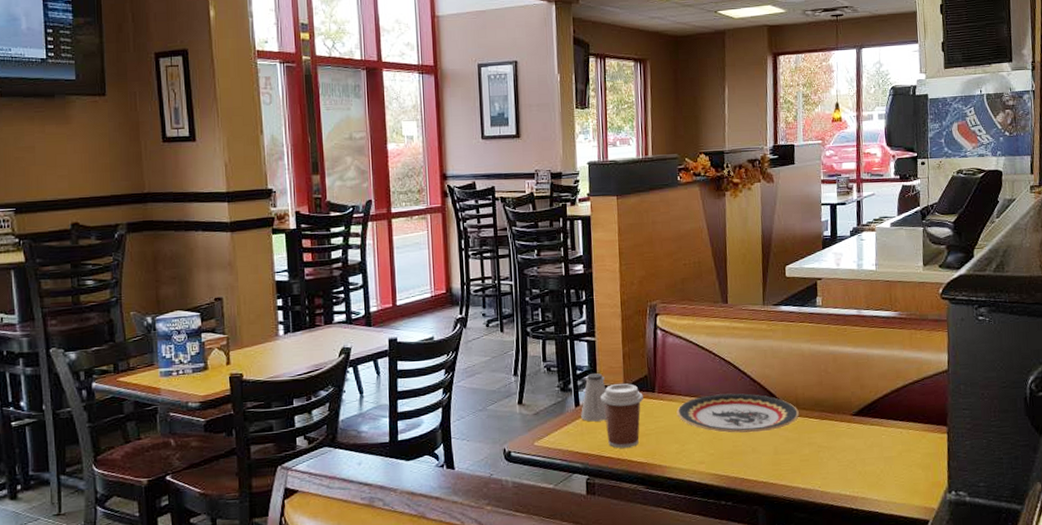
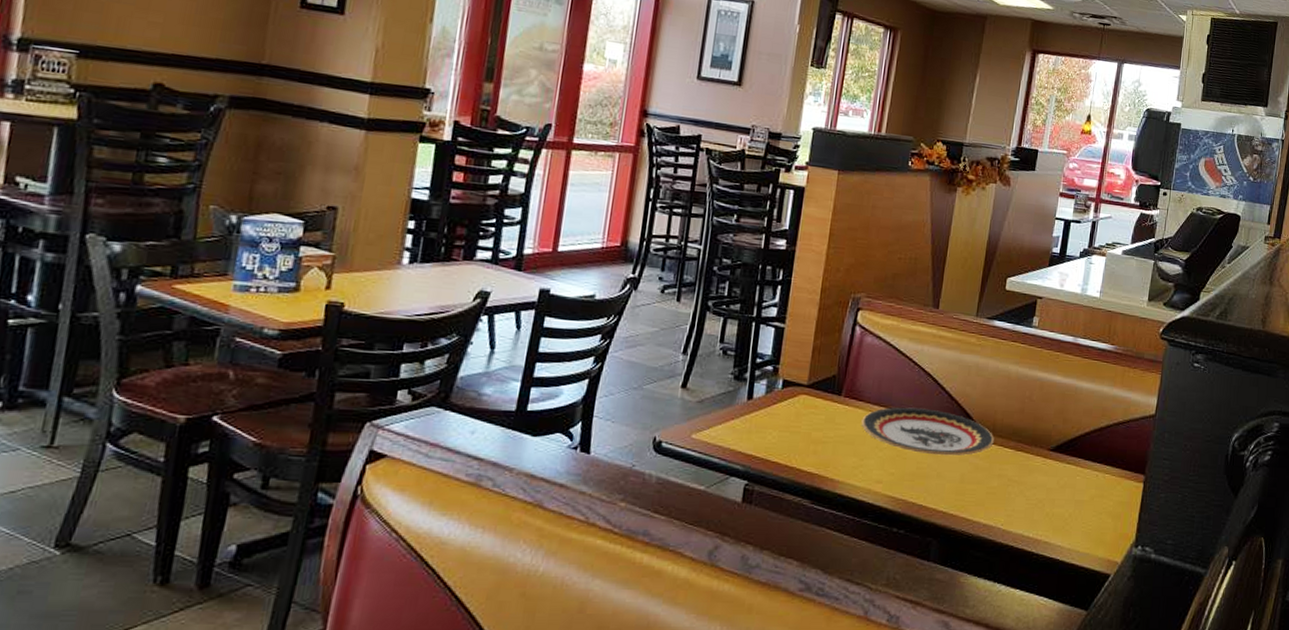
saltshaker: present [581,372,607,422] -> none [752,363,787,420]
coffee cup: present [601,383,643,448] -> none [778,380,827,454]

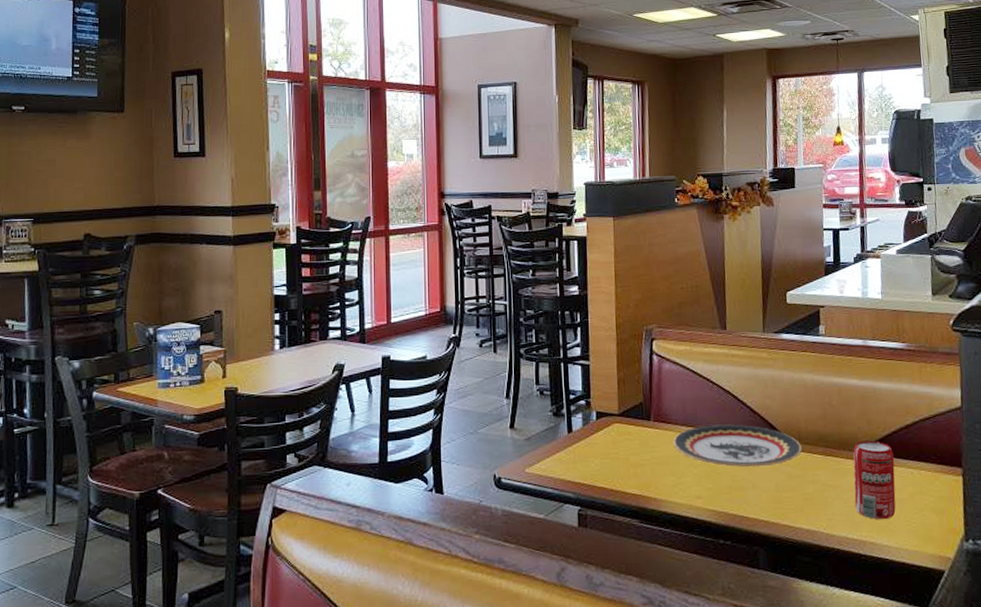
beverage can: none [1036,439,1083,520] -> present [853,440,896,520]

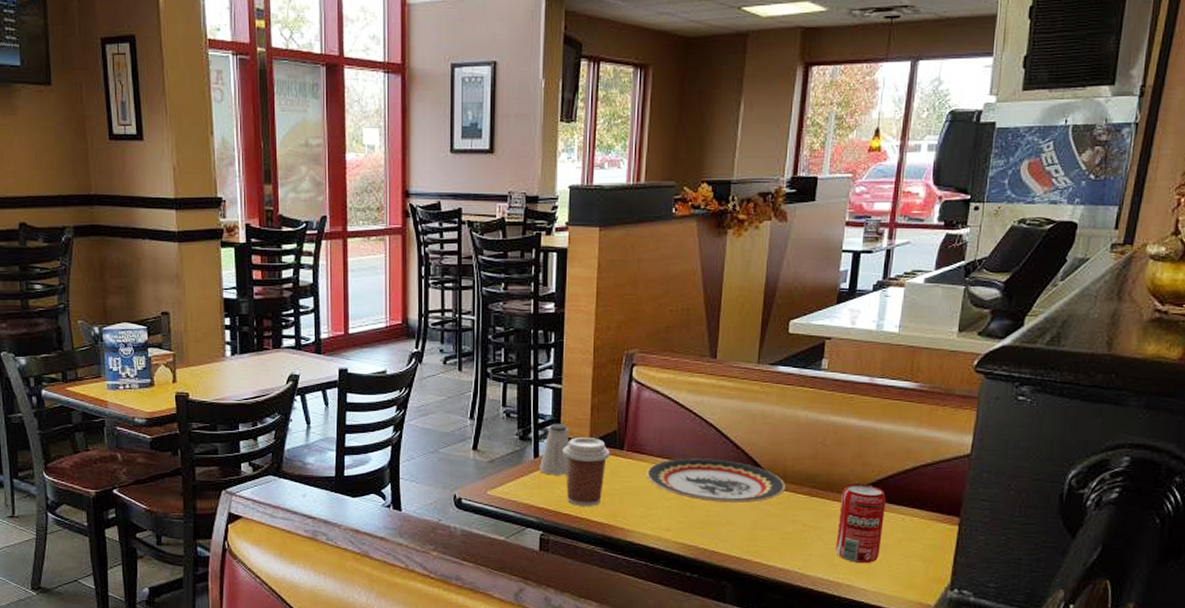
saltshaker: none [574,398,600,450] -> present [540,423,570,476]
coffee cup: none [594,410,638,479] -> present [563,438,610,506]

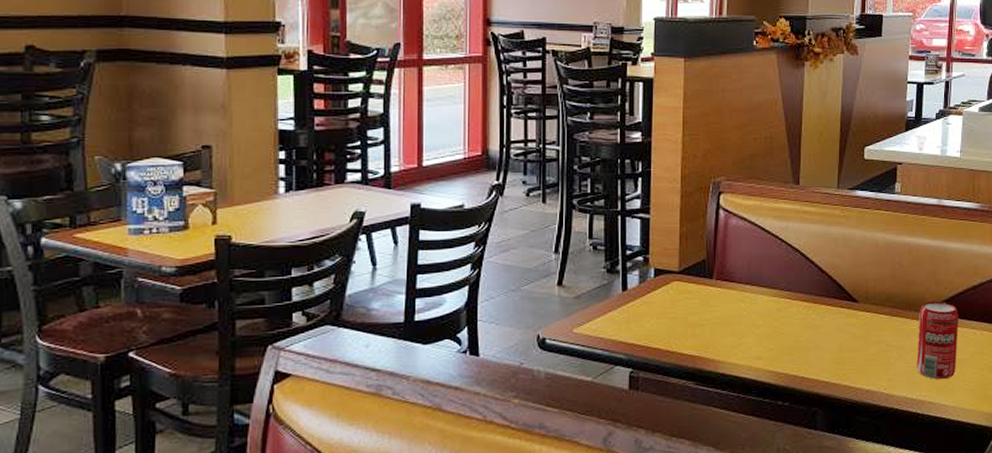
saltshaker: present [540,423,570,476] -> none [628,254,659,309]
coffee cup: present [563,438,610,506] -> none [652,268,699,339]
plate: present [646,458,786,504] -> none [735,283,868,328]

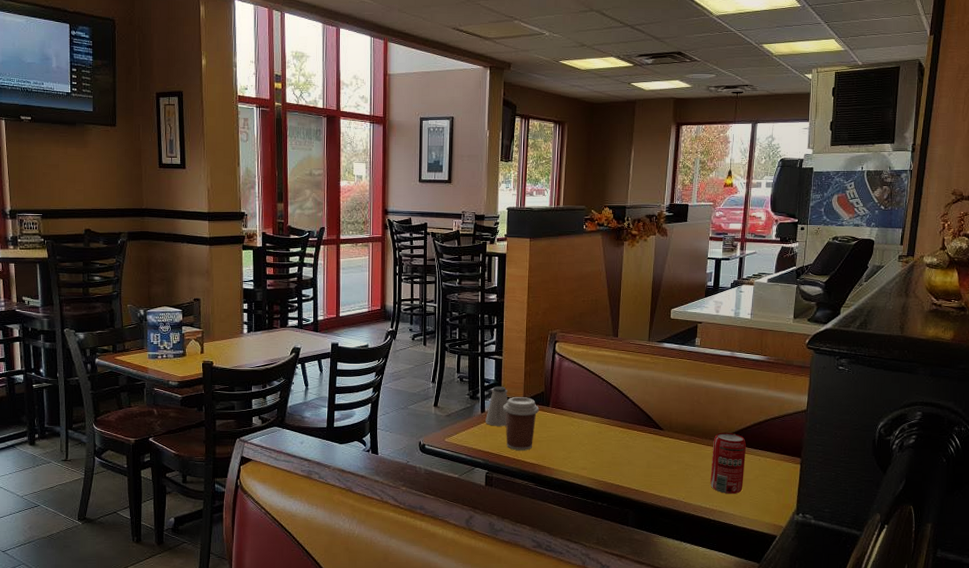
saltshaker: none [628,254,659,309] -> present [486,386,508,426]
coffee cup: none [652,268,699,339] -> present [503,397,539,450]

